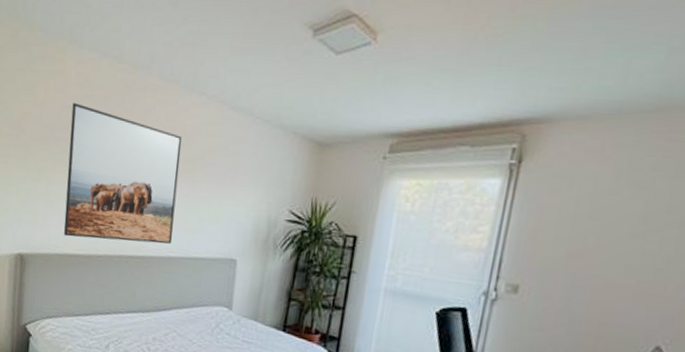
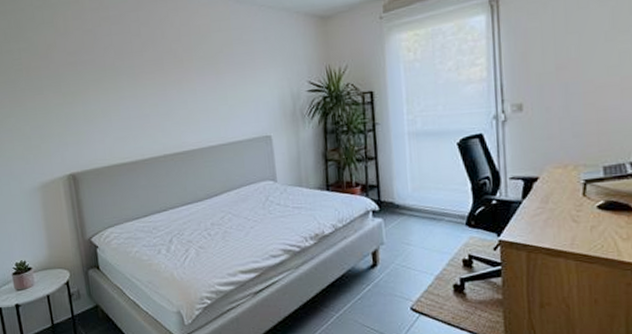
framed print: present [63,102,182,244] -> none [92,25,210,149]

